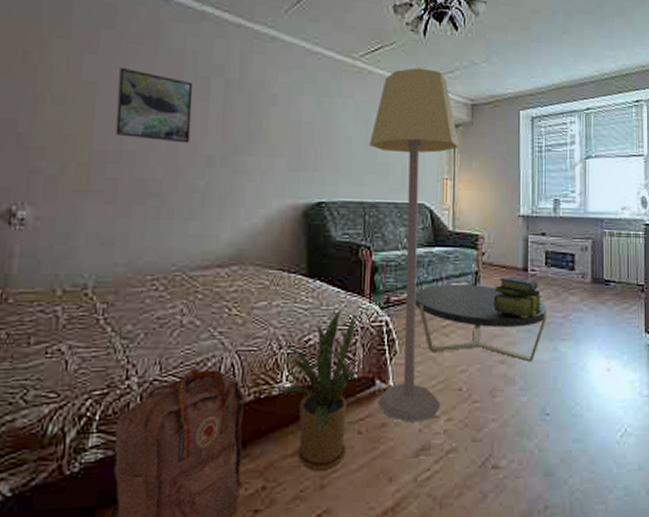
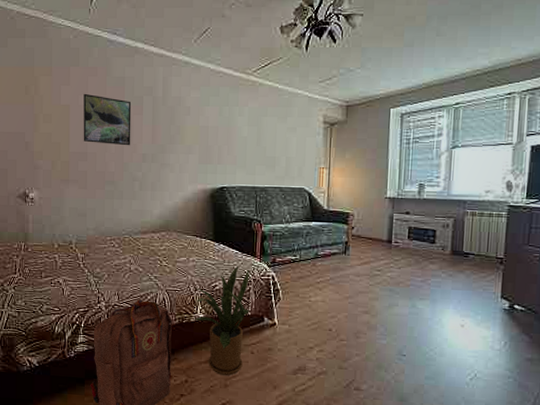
lamp: present [370,67,460,422] -> none [260,78,335,350]
coffee table: present [414,285,547,362] -> none [295,251,408,315]
stack of books: present [493,276,542,319] -> none [360,246,404,281]

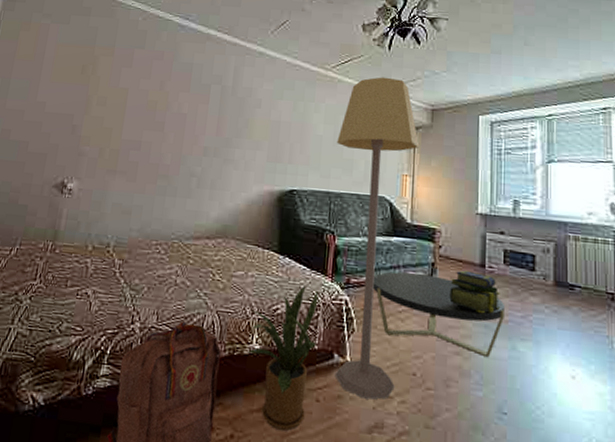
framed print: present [83,93,132,146] -> none [138,77,198,137]
lamp: none [260,78,335,350] -> present [334,77,420,400]
coffee table: none [295,251,408,315] -> present [372,272,506,358]
stack of books: none [360,246,404,281] -> present [449,270,500,314]

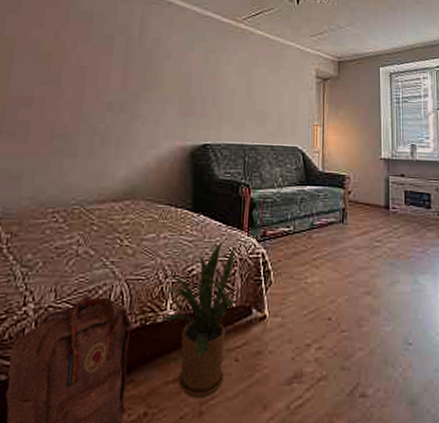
lamp: present [334,77,420,400] -> none [250,29,328,350]
coffee table: present [372,272,506,358] -> none [288,220,408,294]
stack of books: present [449,270,500,314] -> none [359,213,403,253]

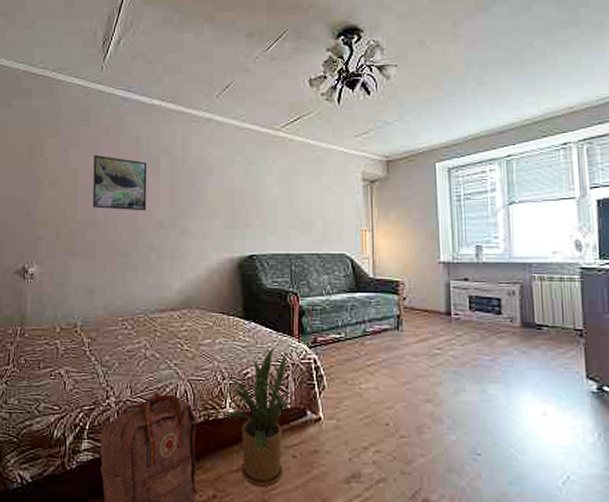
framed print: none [29,25,99,92] -> present [92,154,147,211]

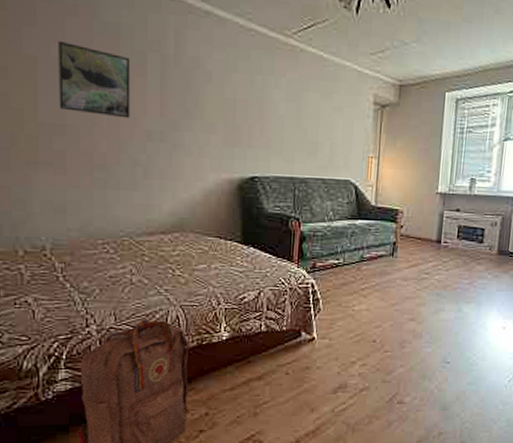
house plant: present [222,348,289,488] -> none [216,273,285,403]

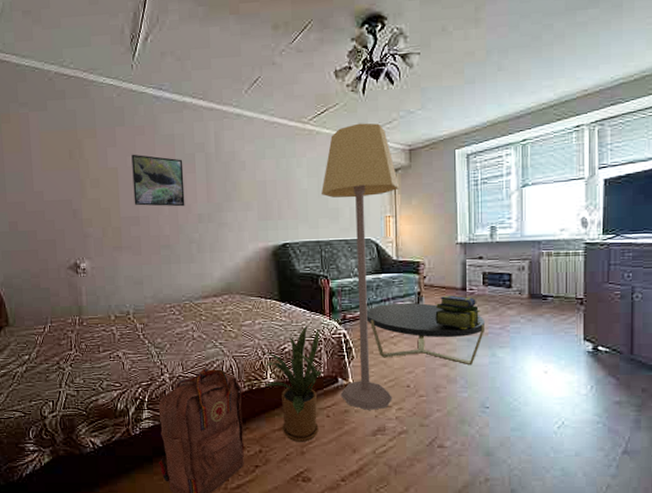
house plant: none [216,273,285,403] -> present [263,326,322,443]
lamp: none [300,46,386,366] -> present [321,123,400,410]
coffee table: none [337,253,455,320] -> present [366,303,486,366]
stack of books: none [408,247,452,284] -> present [435,295,480,330]

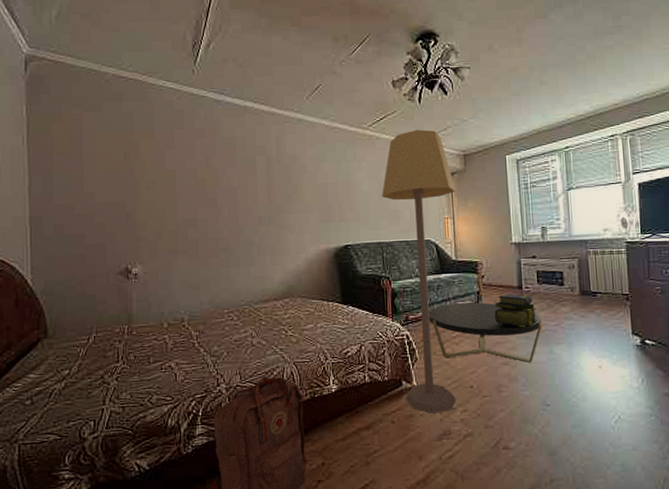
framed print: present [131,154,185,207] -> none [190,156,245,209]
house plant: present [263,326,322,443] -> none [325,328,386,453]

